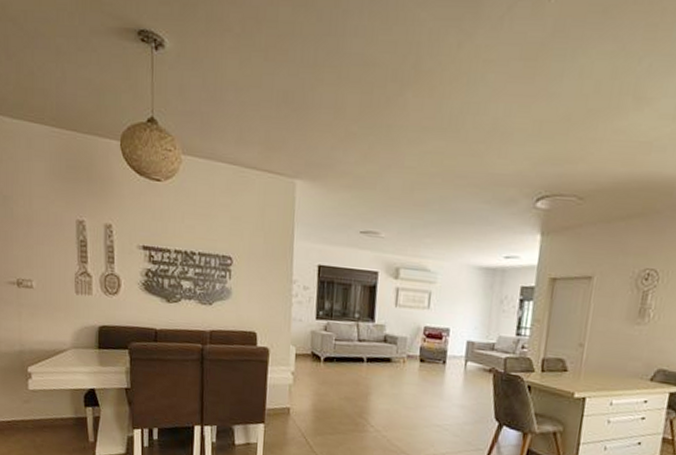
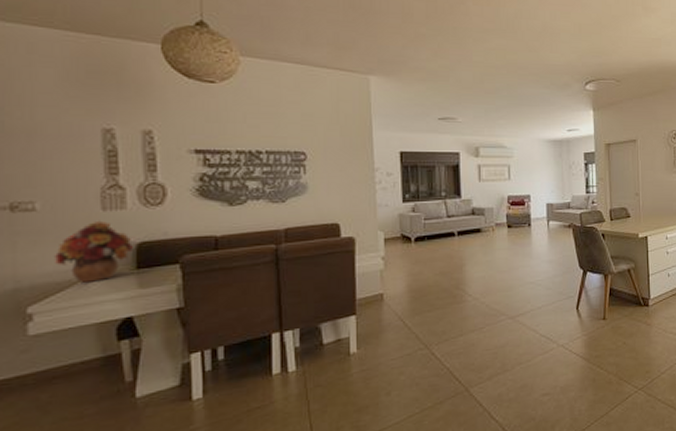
flower arrangement: none [45,302,96,355] -> present [55,220,133,283]

